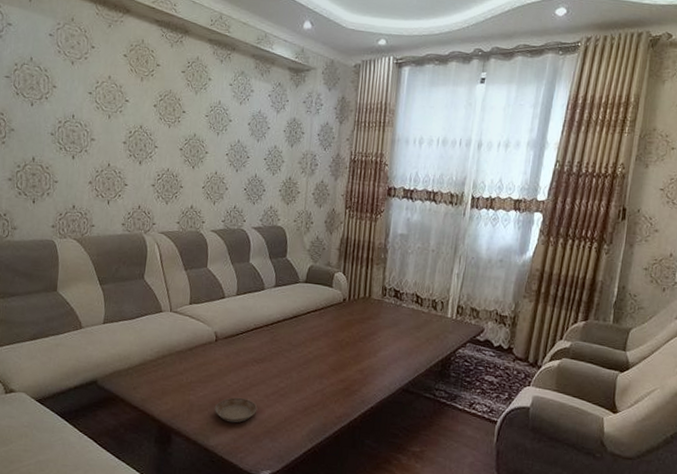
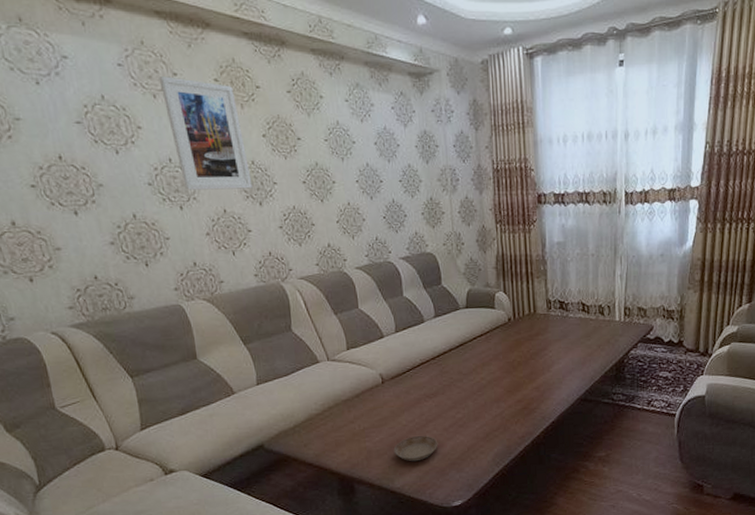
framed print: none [79,48,138,149] -> present [158,76,253,190]

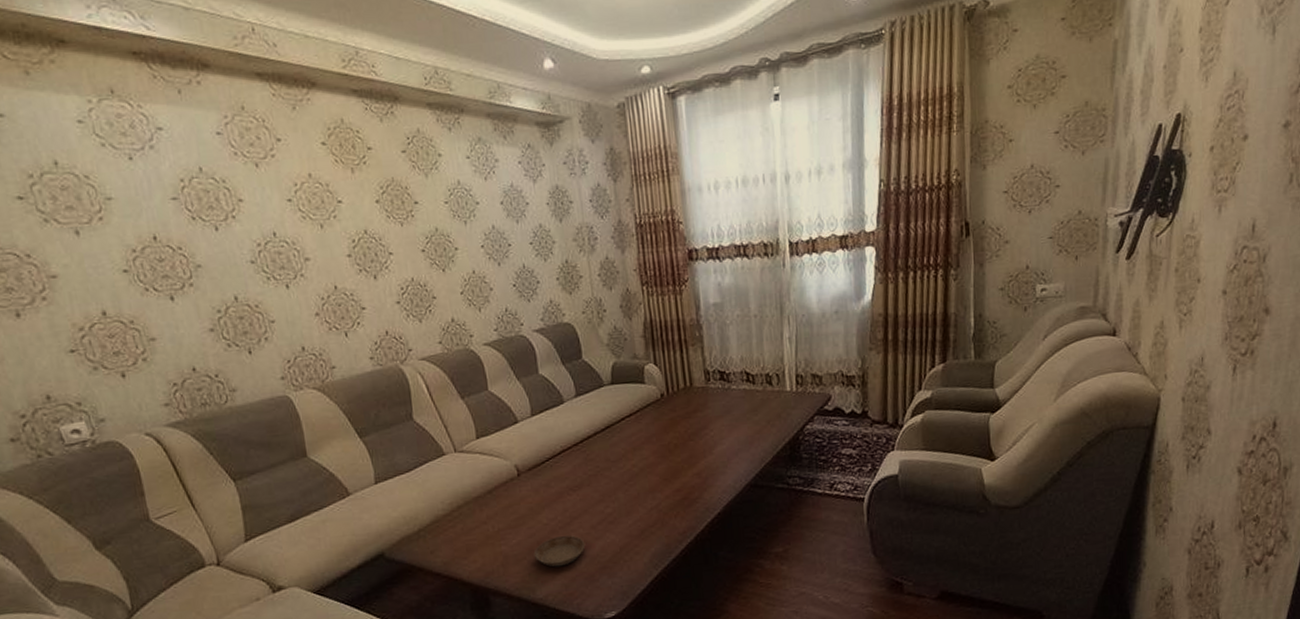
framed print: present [158,76,253,190] -> none [261,142,366,267]

